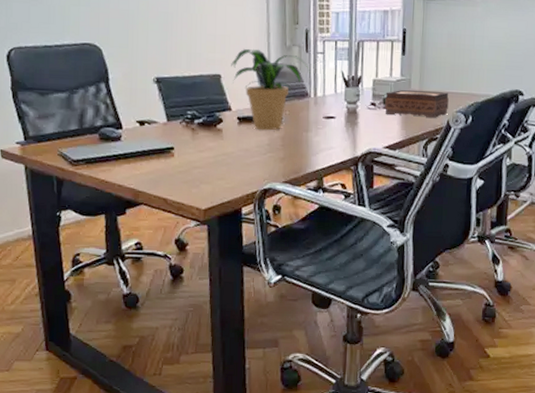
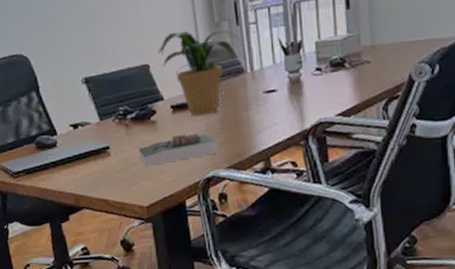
book: none [201,145,277,171] -> present [138,134,218,166]
tissue box: present [385,90,449,118] -> none [331,42,409,78]

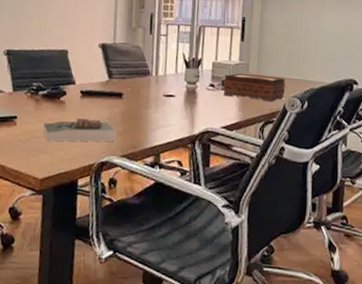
potted plant: present [158,31,244,116] -> none [78,28,153,106]
tissue box: none [331,42,409,78] -> present [223,73,286,102]

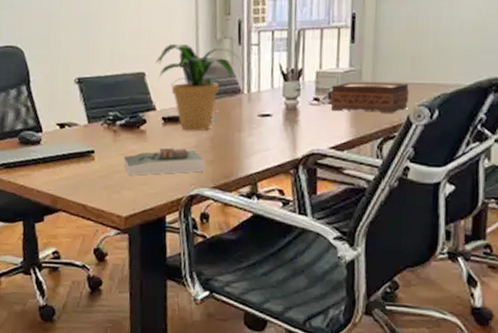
potted plant: none [78,28,153,106] -> present [156,43,244,131]

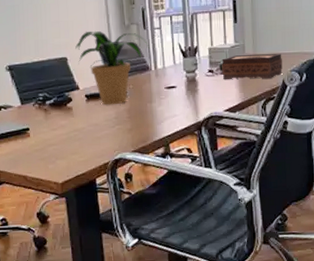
book: present [123,147,206,176] -> none [55,120,126,147]

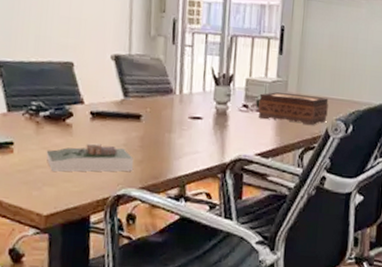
book: none [55,120,126,147] -> present [46,143,134,172]
potted plant: present [75,30,149,105] -> none [86,35,177,129]

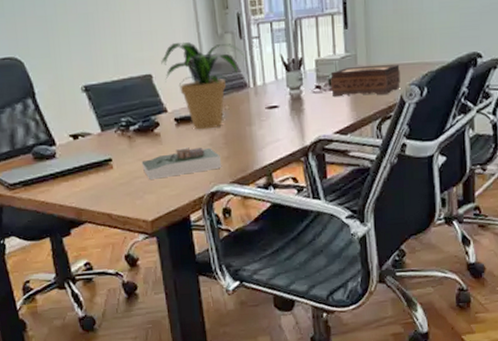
potted plant: none [86,35,177,129] -> present [161,41,247,130]

